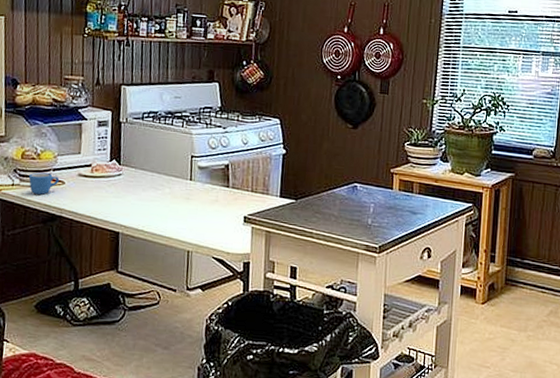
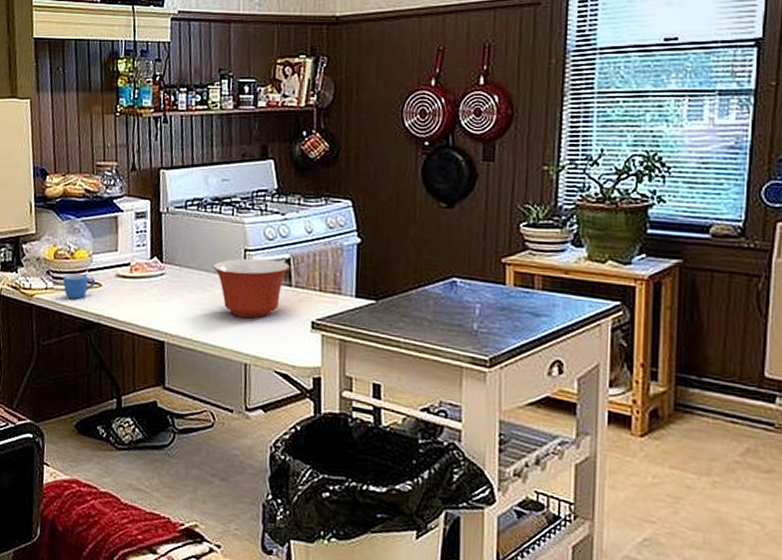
mixing bowl: none [163,163,228,214] -> present [212,258,289,319]

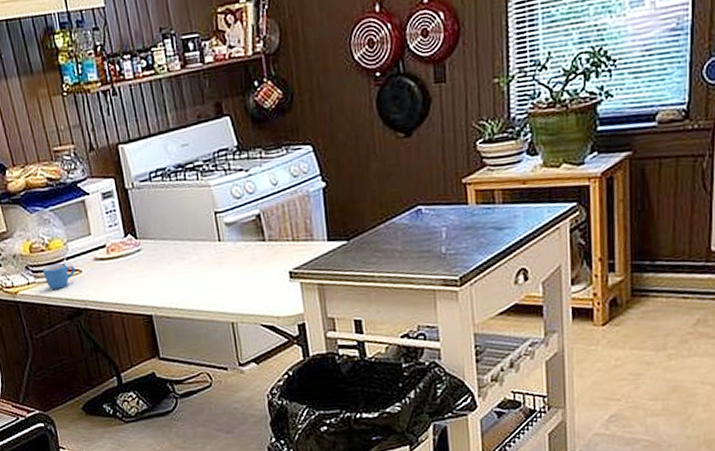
mixing bowl: present [212,258,289,319] -> none [186,217,261,280]

